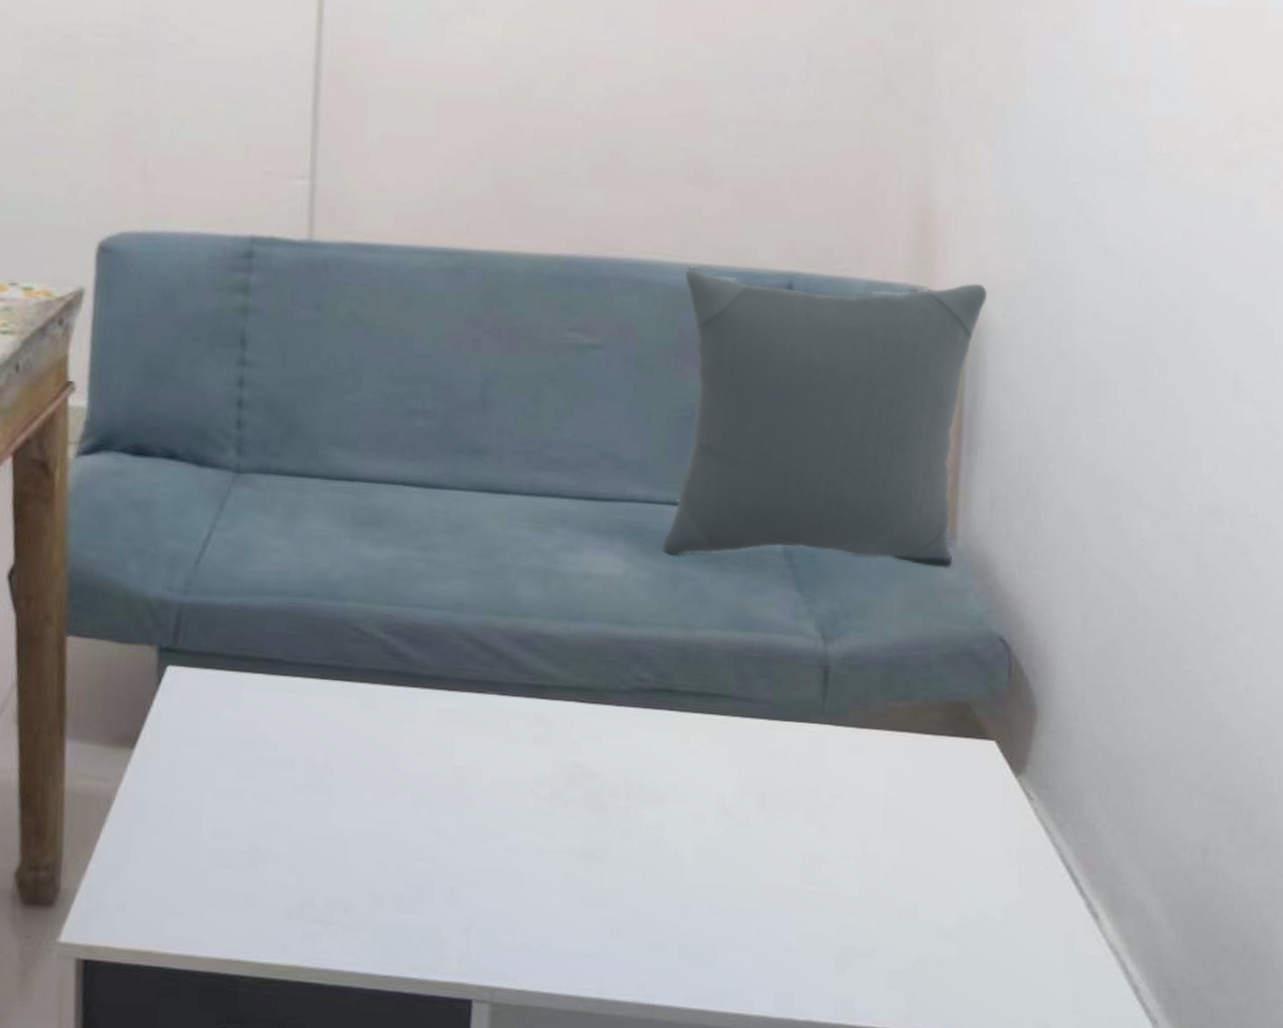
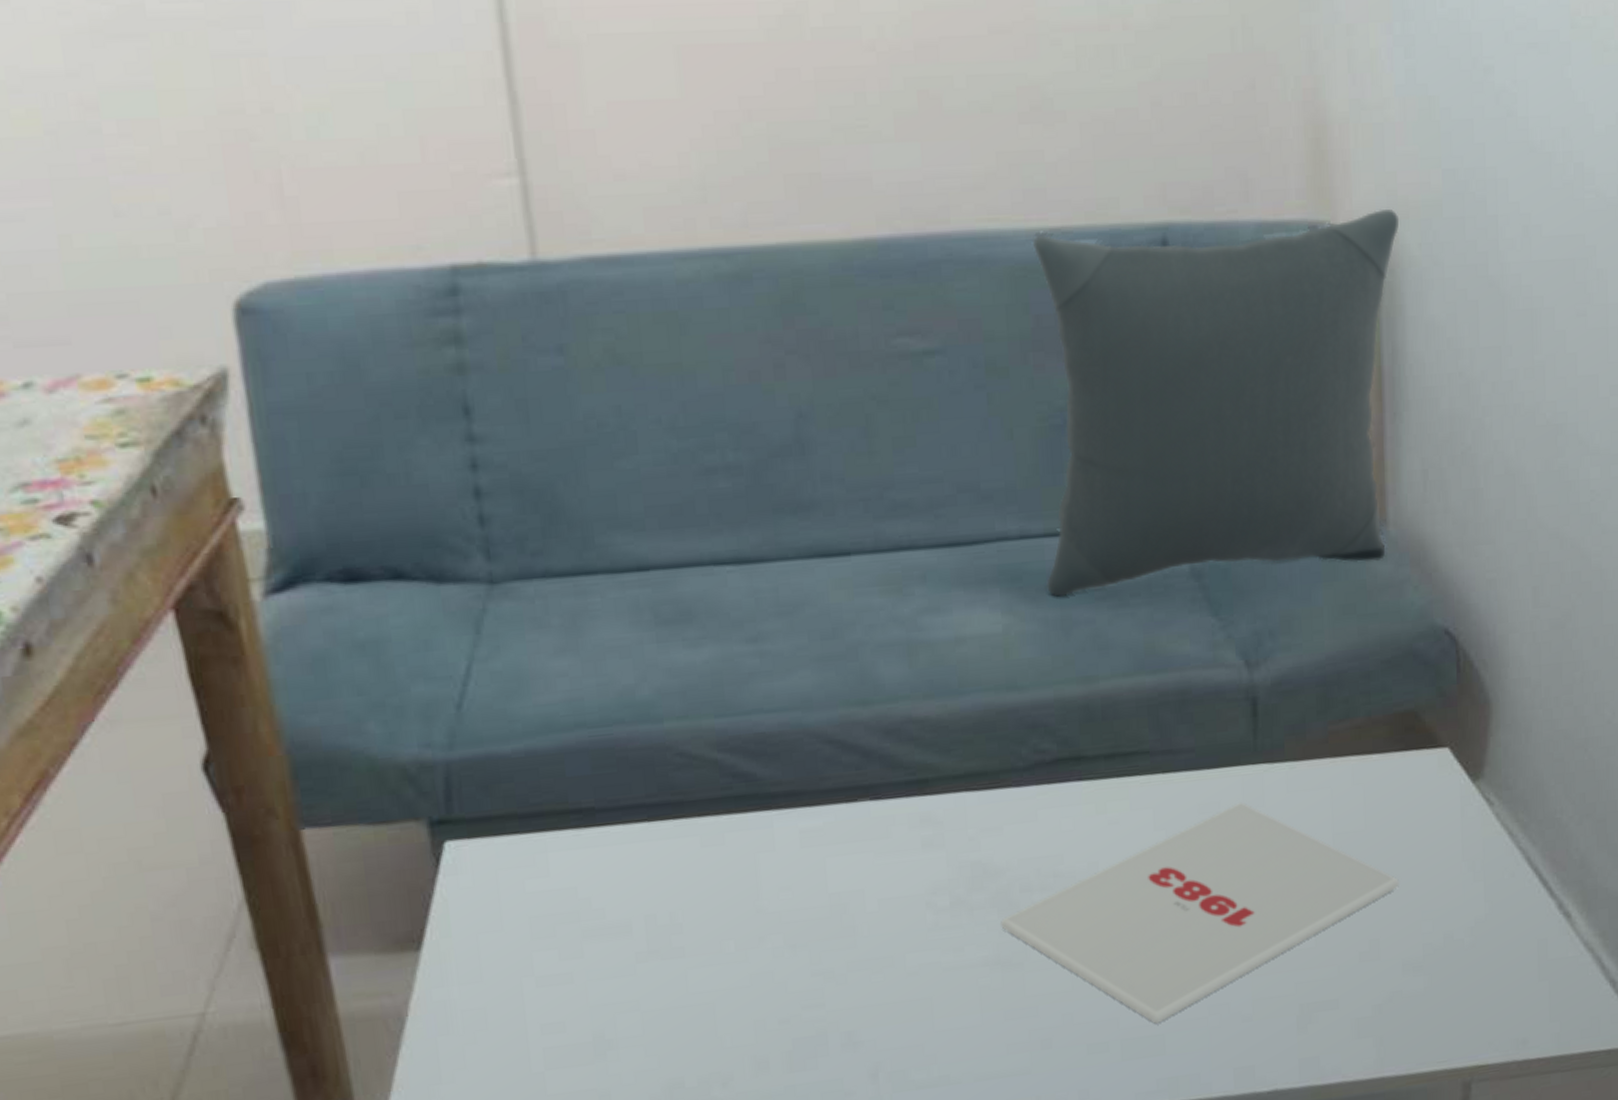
magazine: none [589,755,940,936] -> present [1001,802,1399,1024]

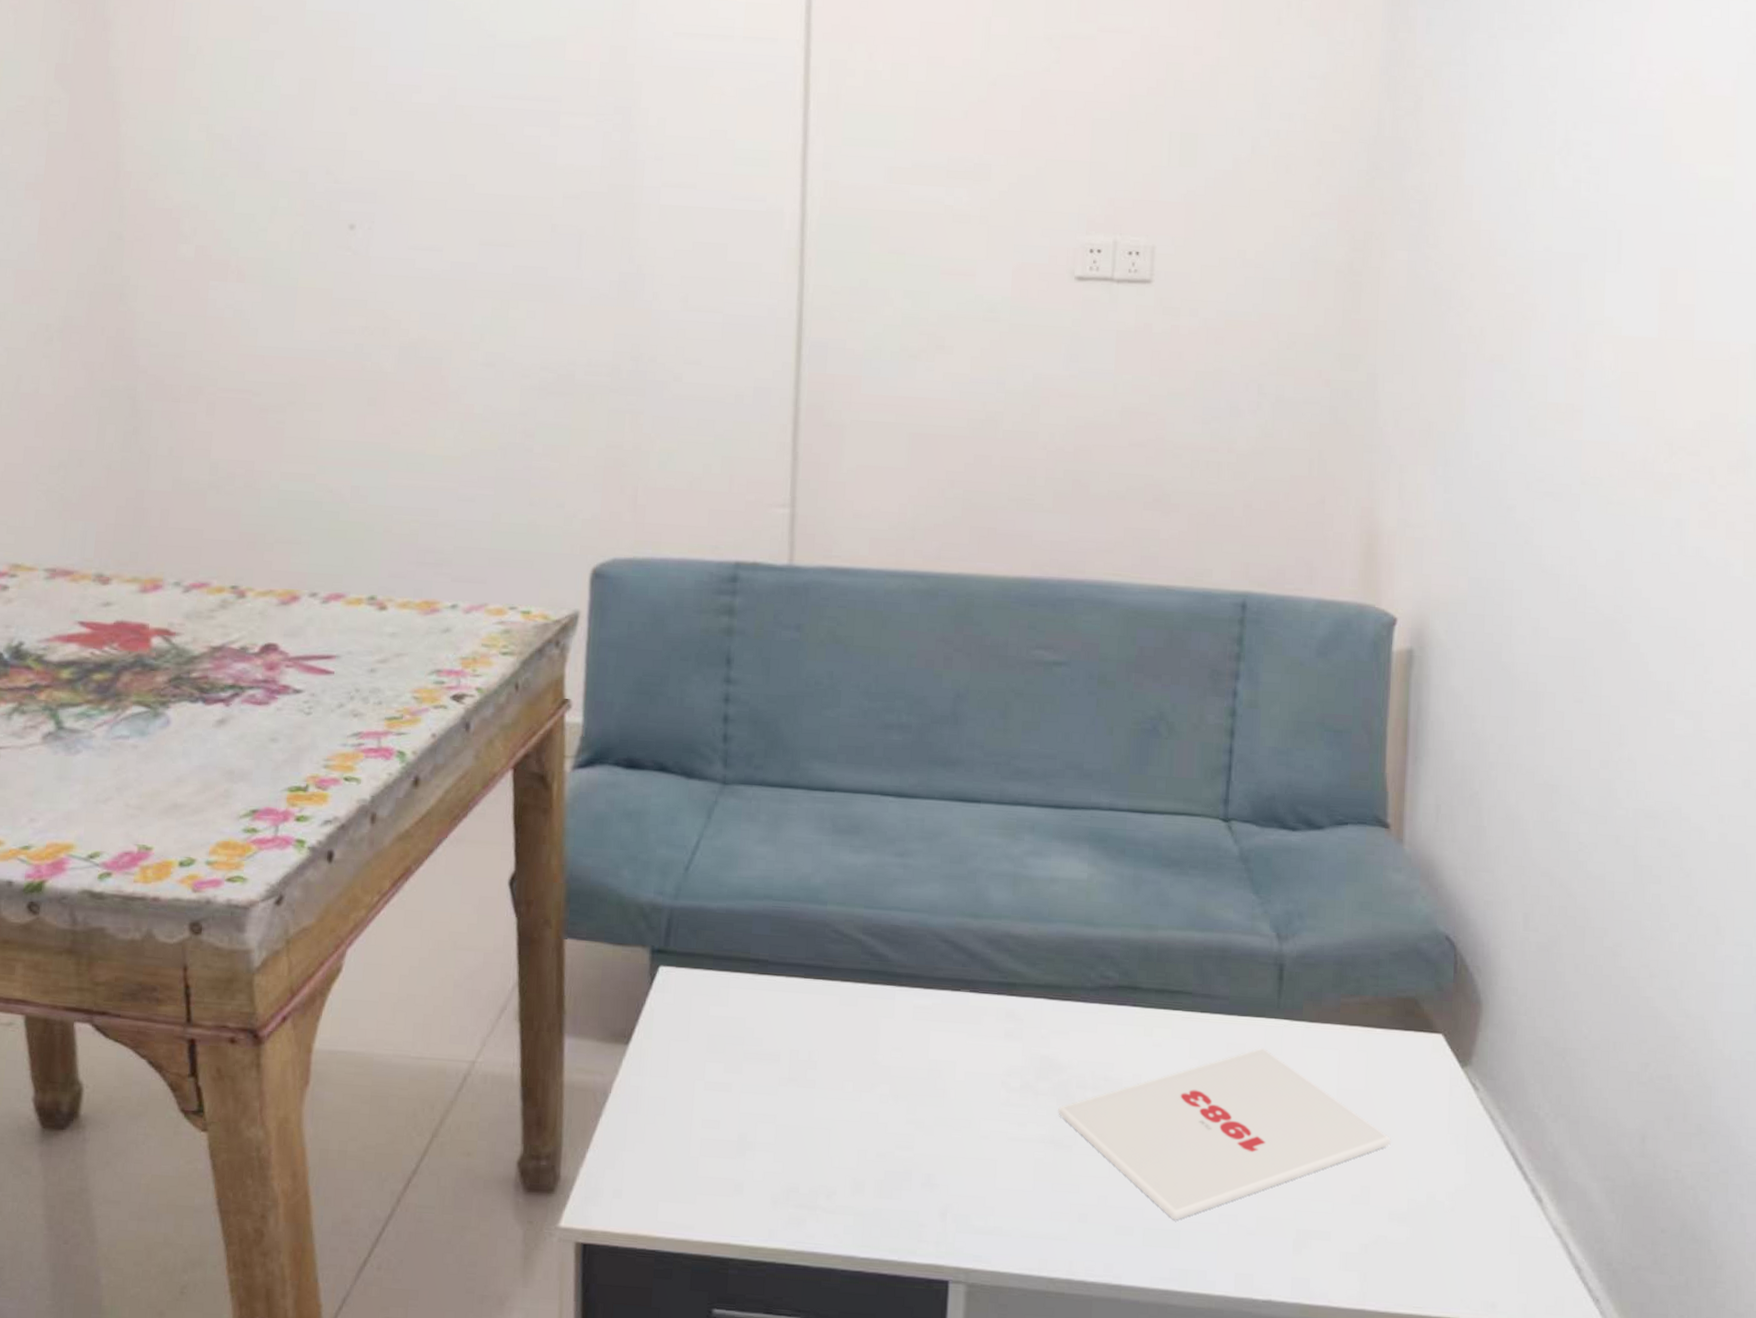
pillow: present [1033,209,1400,597] -> none [1125,590,1431,871]

